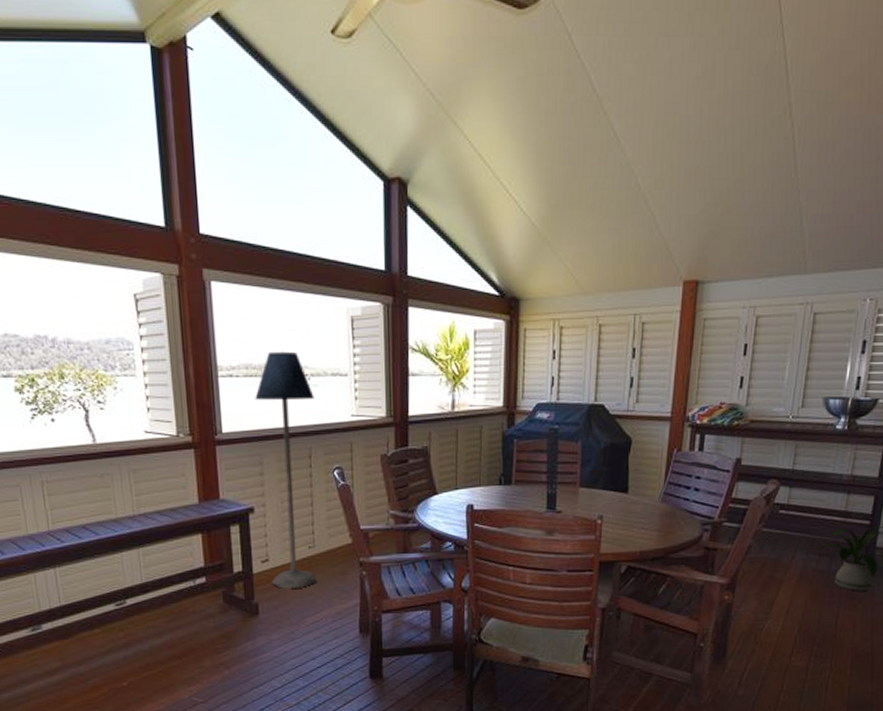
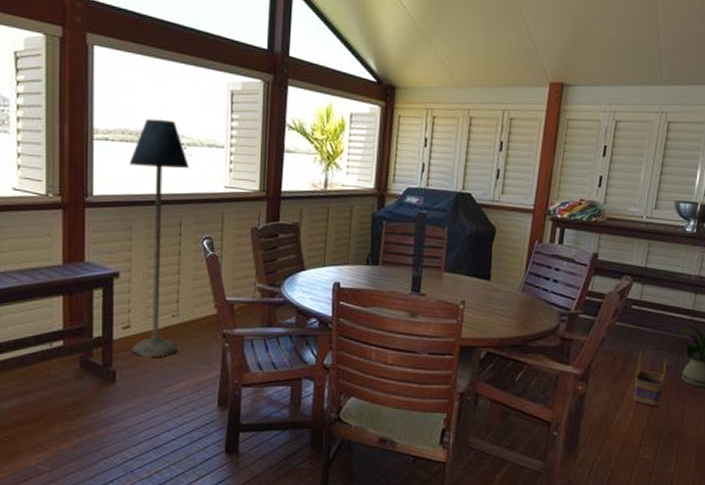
basket: none [783,558,819,613] -> present [633,352,668,407]

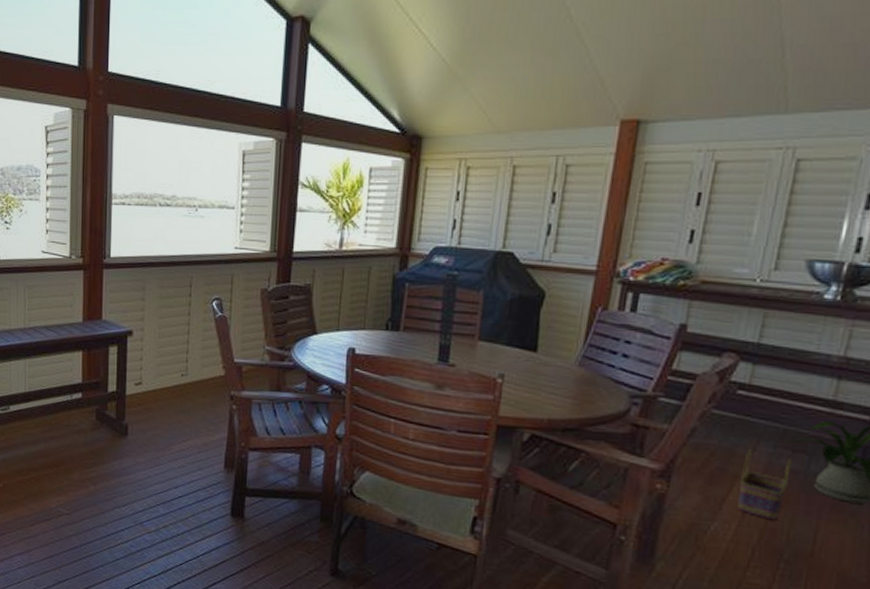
floor lamp: present [129,118,189,357] -> none [141,182,200,415]

